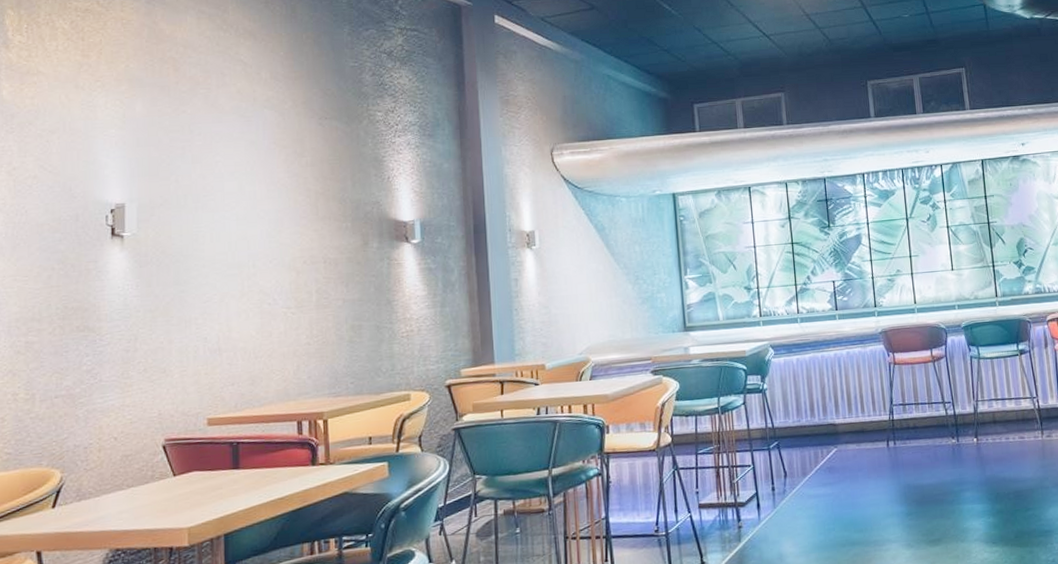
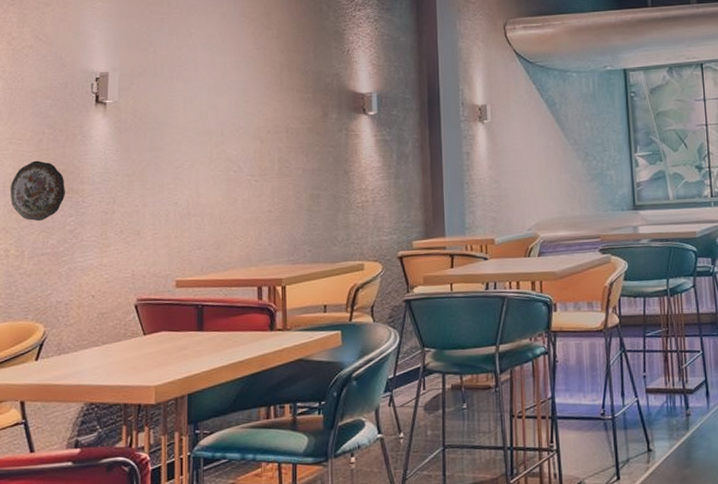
decorative plate: none [16,298,80,363] -> present [10,160,65,222]

